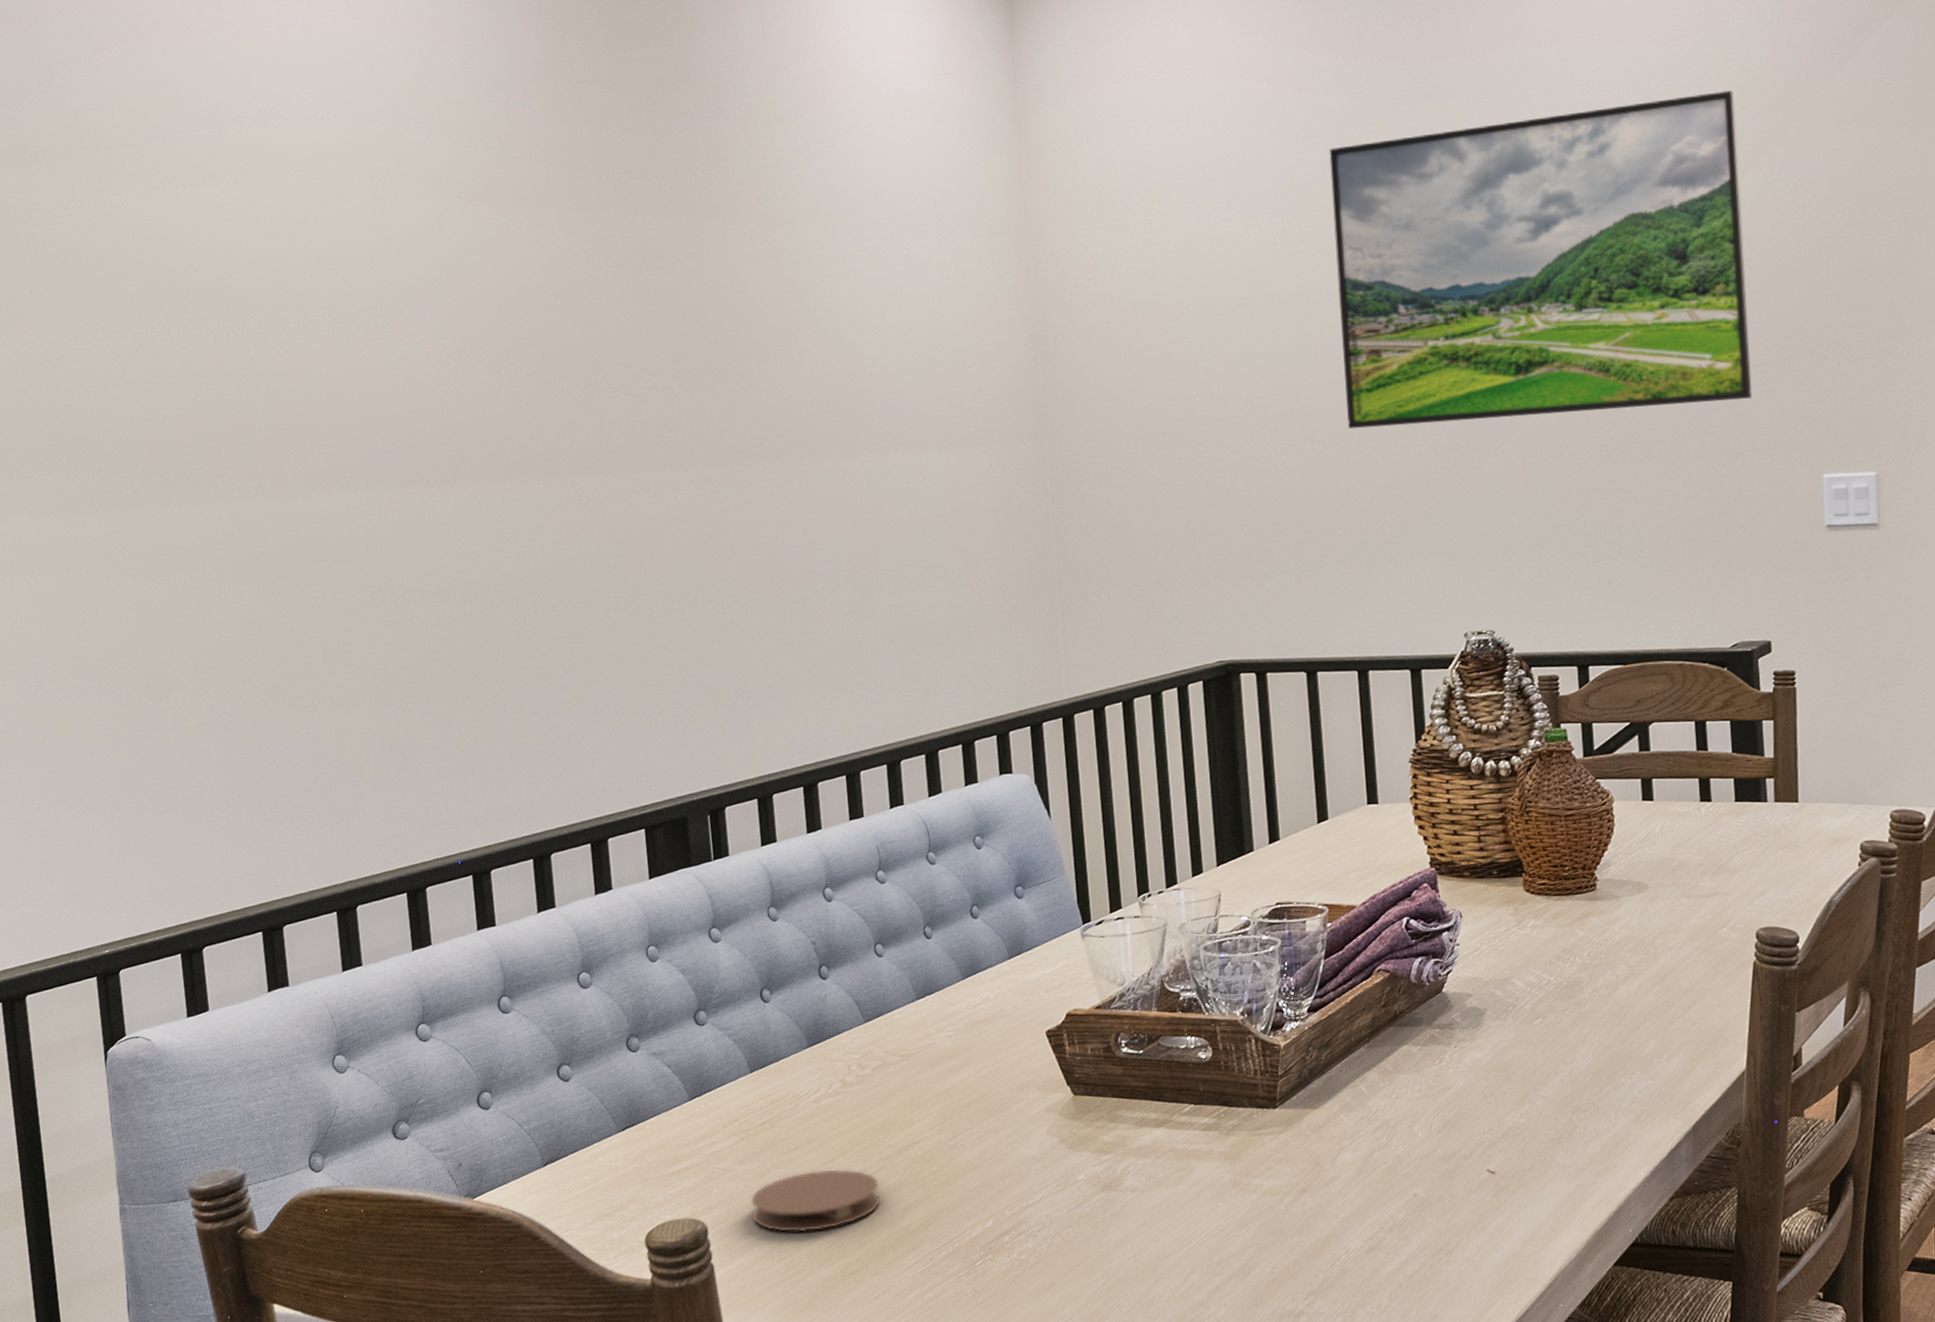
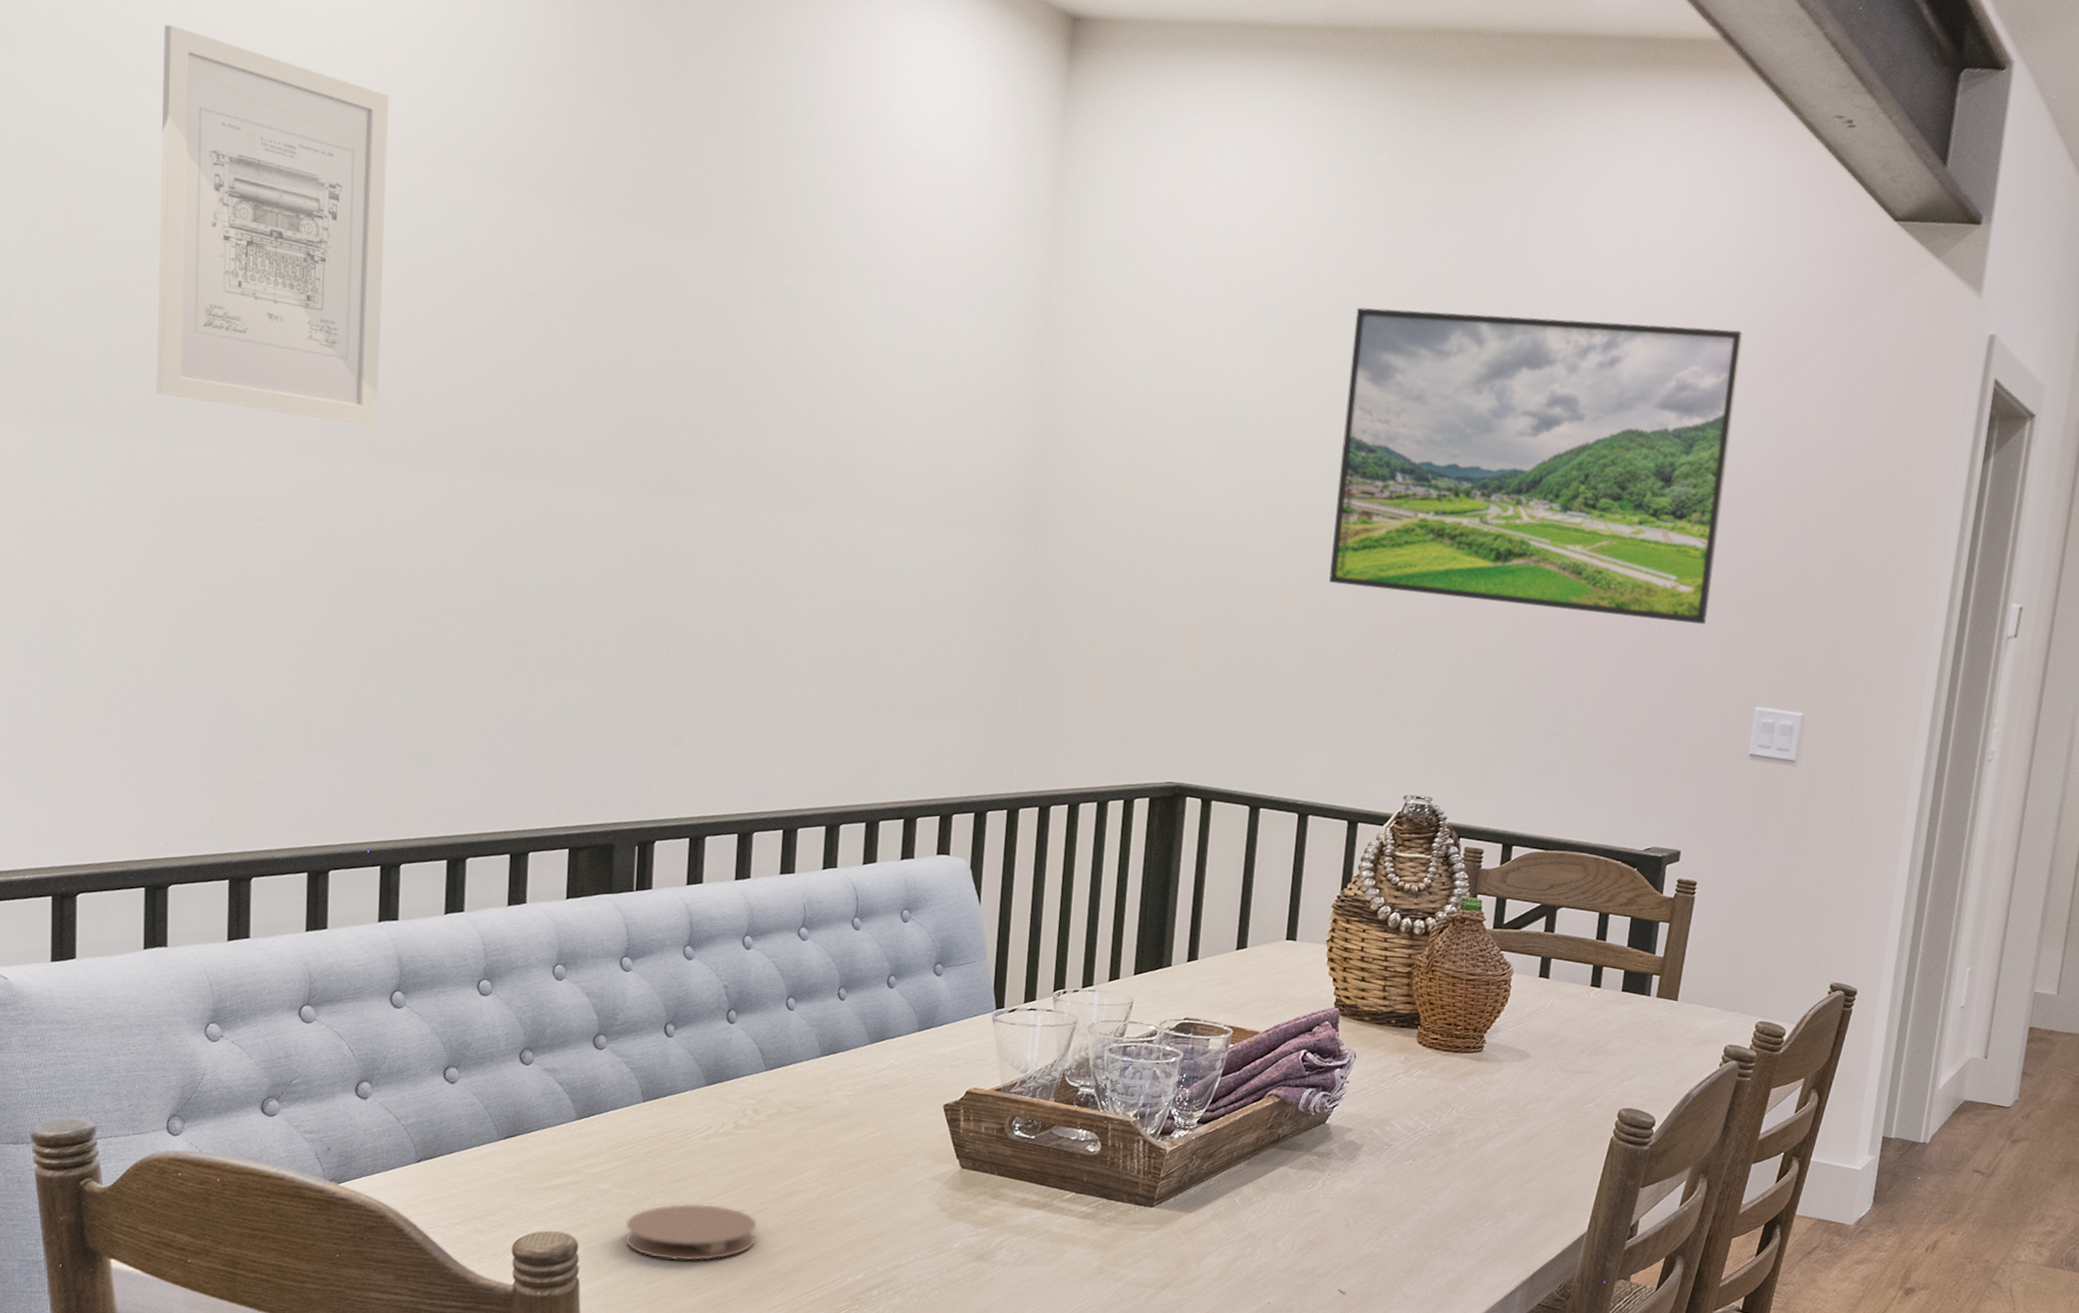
wall art: none [186,119,416,460] -> present [156,24,389,427]

